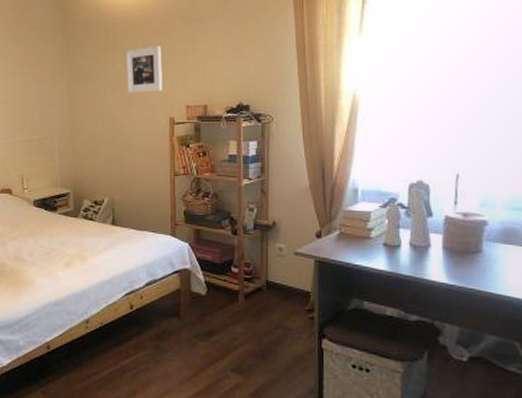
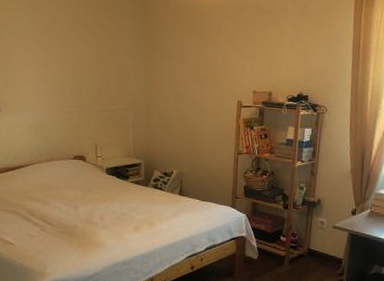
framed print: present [125,46,162,93] -> none [200,31,235,75]

